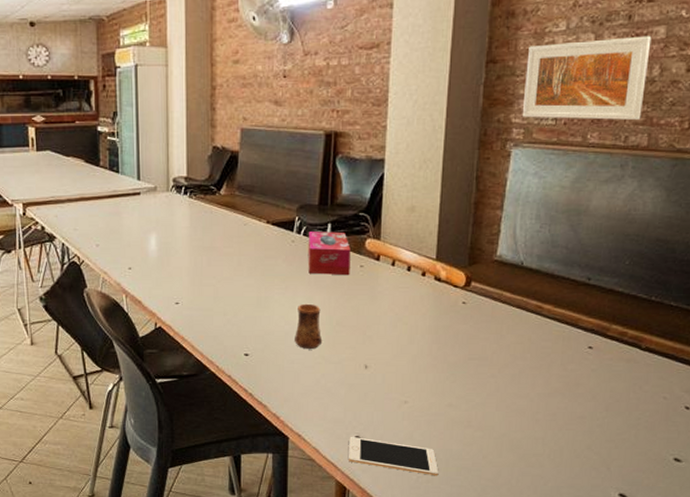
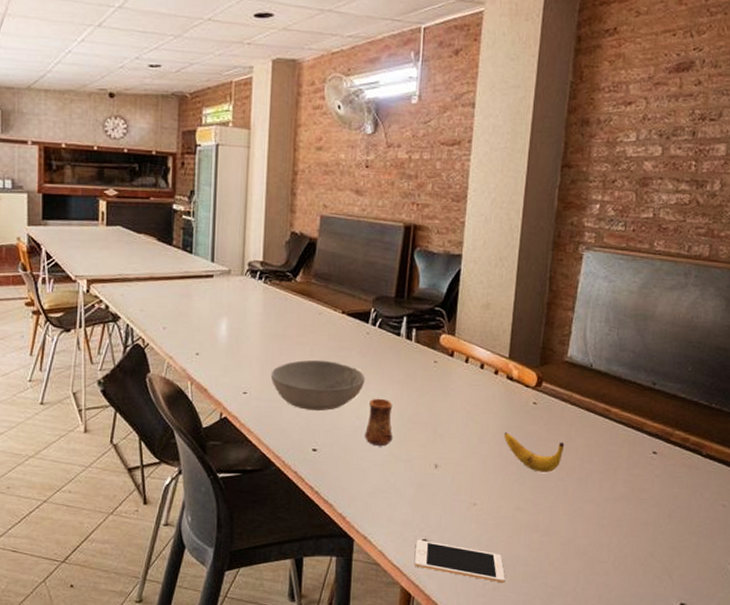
bowl: none [200,269,293,318] -> present [270,359,366,412]
tissue box: present [307,231,351,276] -> none [381,324,425,371]
banana: none [433,332,496,370] -> present [504,432,565,473]
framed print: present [522,35,652,120] -> none [594,152,713,231]

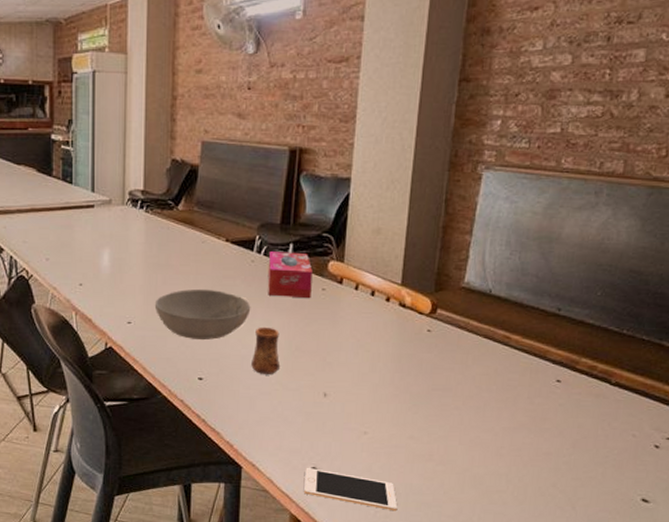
tissue box: none [381,324,425,371] -> present [267,252,313,299]
banana: present [504,432,565,473] -> none [396,361,461,401]

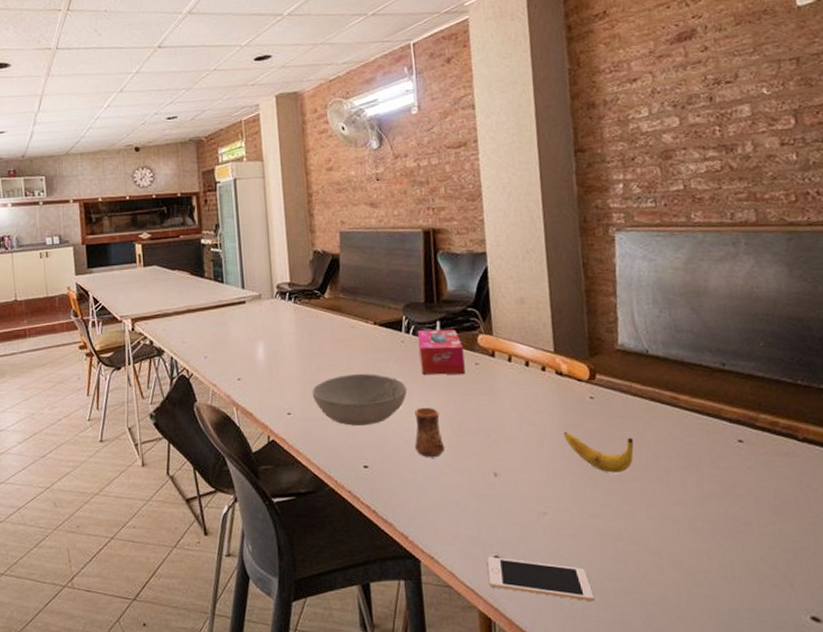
banana: none [396,361,461,401] -> present [563,432,634,473]

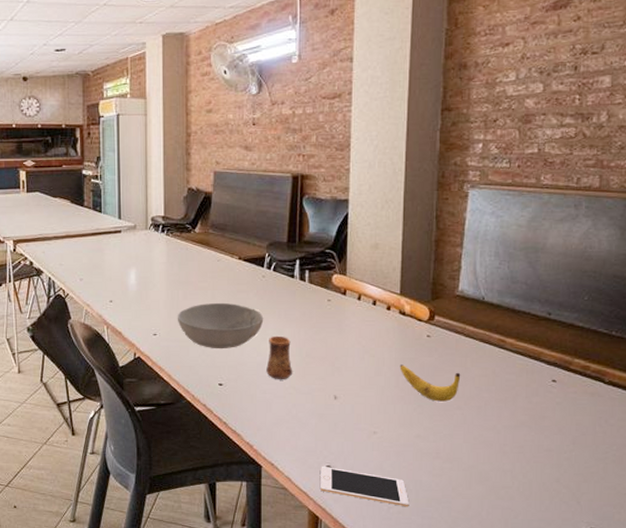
tissue box: present [417,329,466,375] -> none [277,267,318,309]

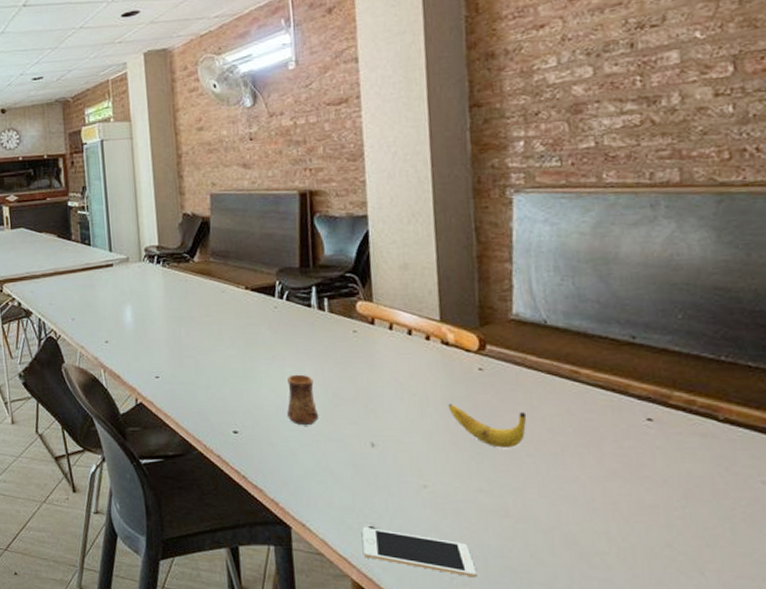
bowl: present [177,302,264,349] -> none [180,338,280,392]

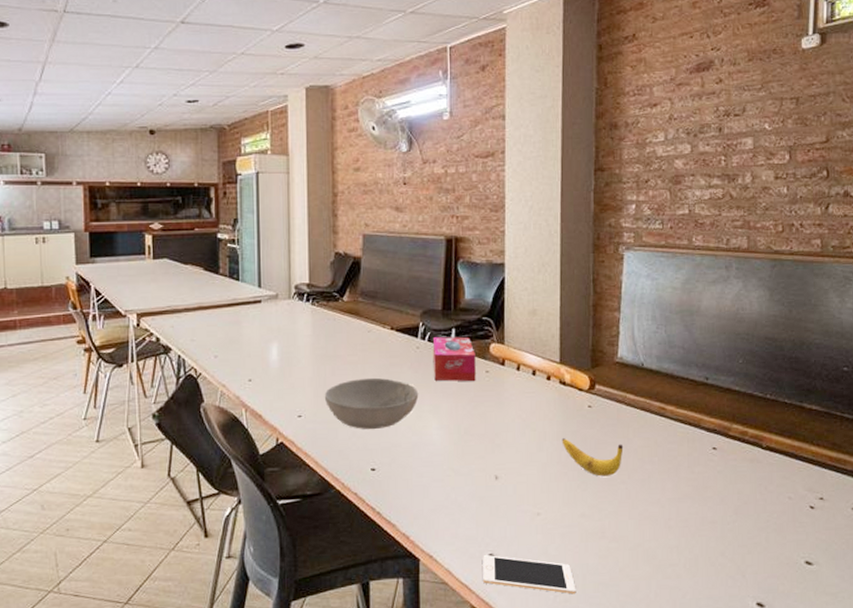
bowl: none [180,338,280,392] -> present [324,377,419,430]
cup: present [287,374,319,425] -> none [422,412,451,461]
tissue box: none [291,295,342,342] -> present [432,336,476,382]

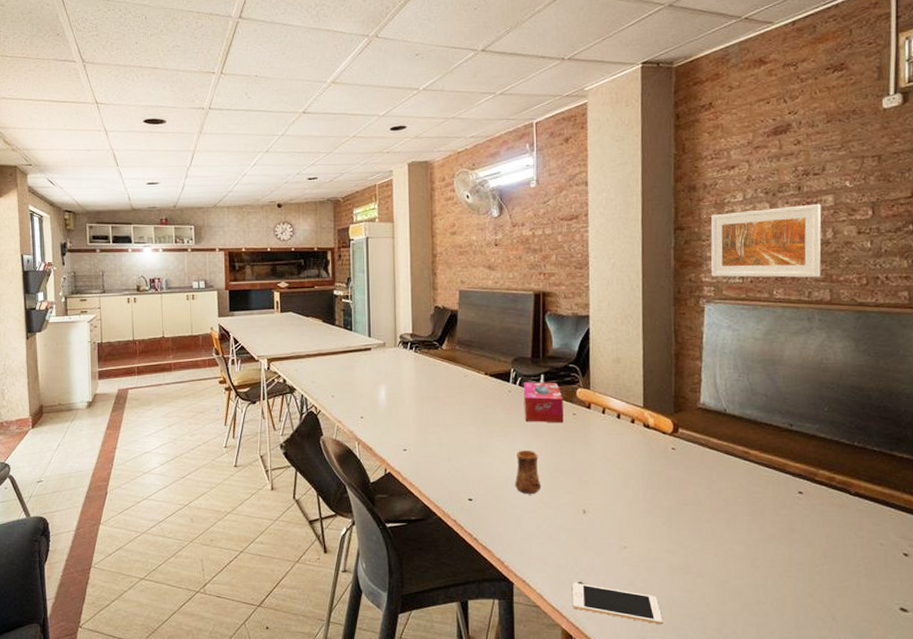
bowl: present [324,377,419,430] -> none [426,417,511,464]
cup: none [422,412,451,461] -> present [515,450,542,494]
banana: present [562,438,624,477] -> none [646,478,708,515]
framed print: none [631,146,741,224] -> present [710,203,822,278]

